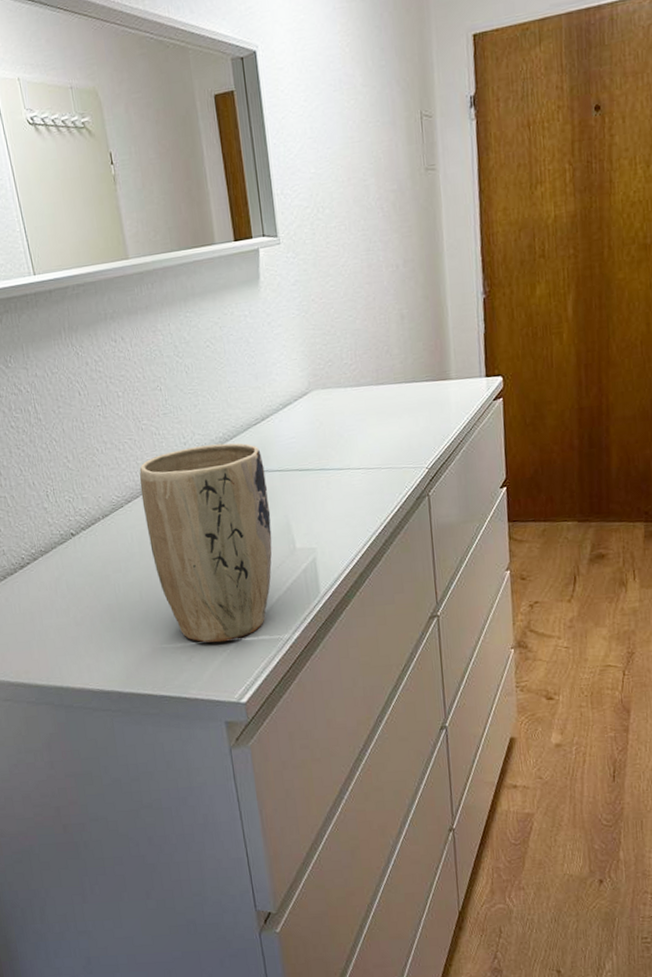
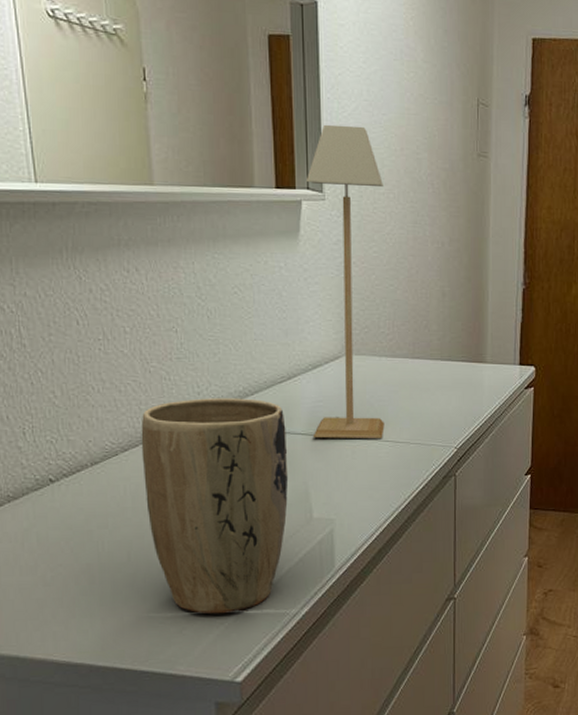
table lamp: none [261,164,356,473] -> present [305,124,385,438]

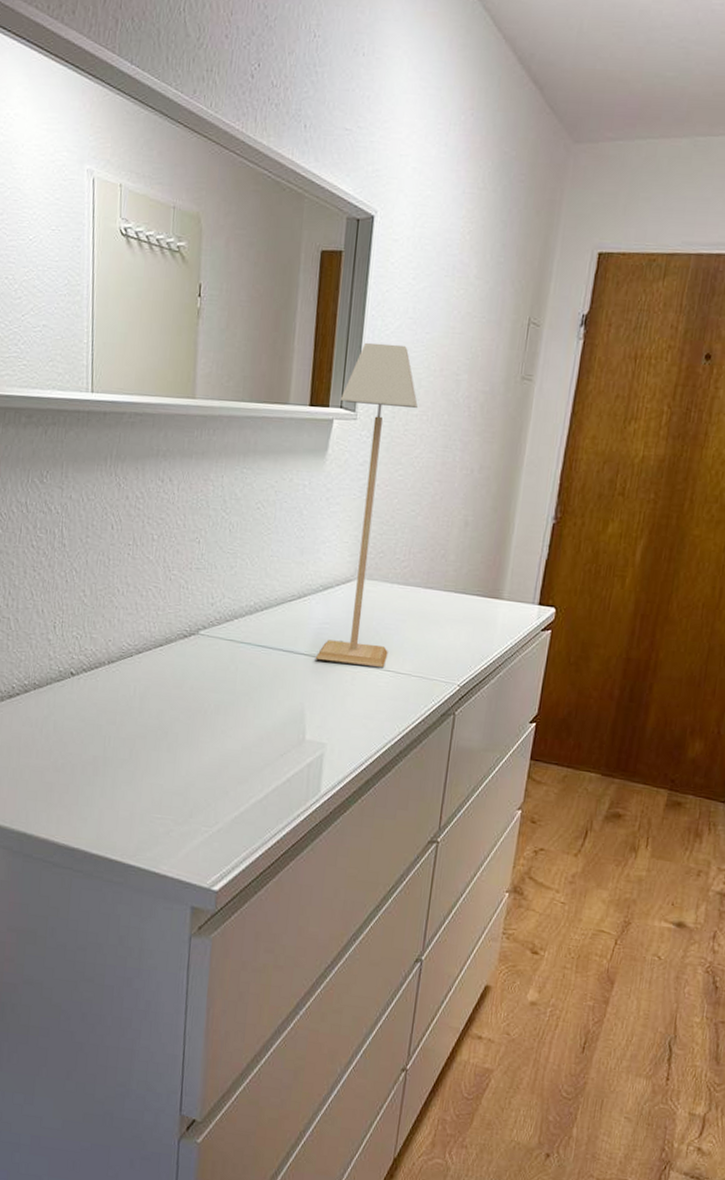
plant pot: present [141,398,289,614] -> none [152,609,291,822]

